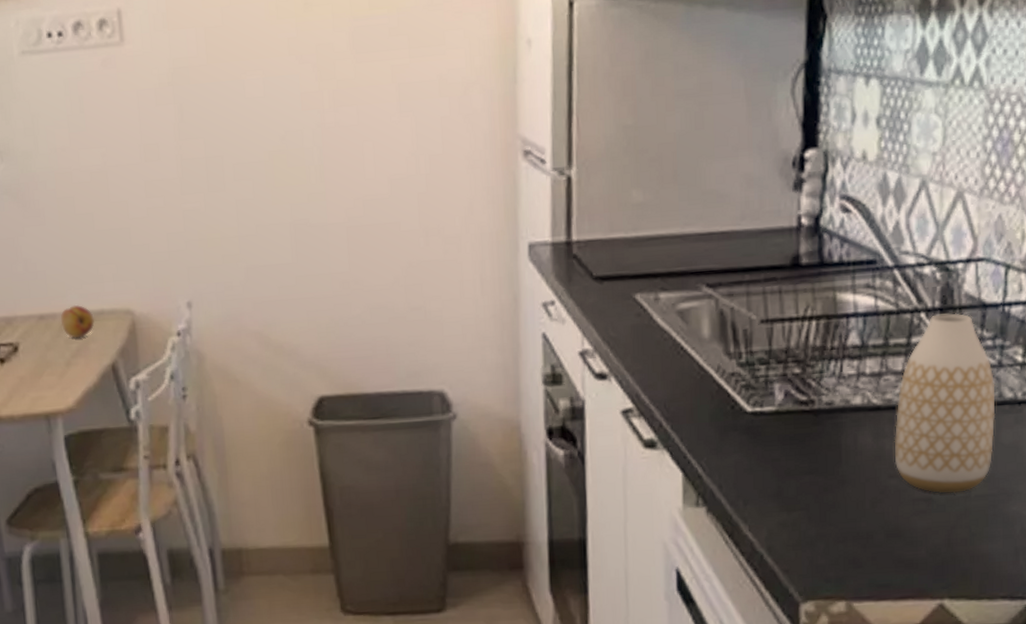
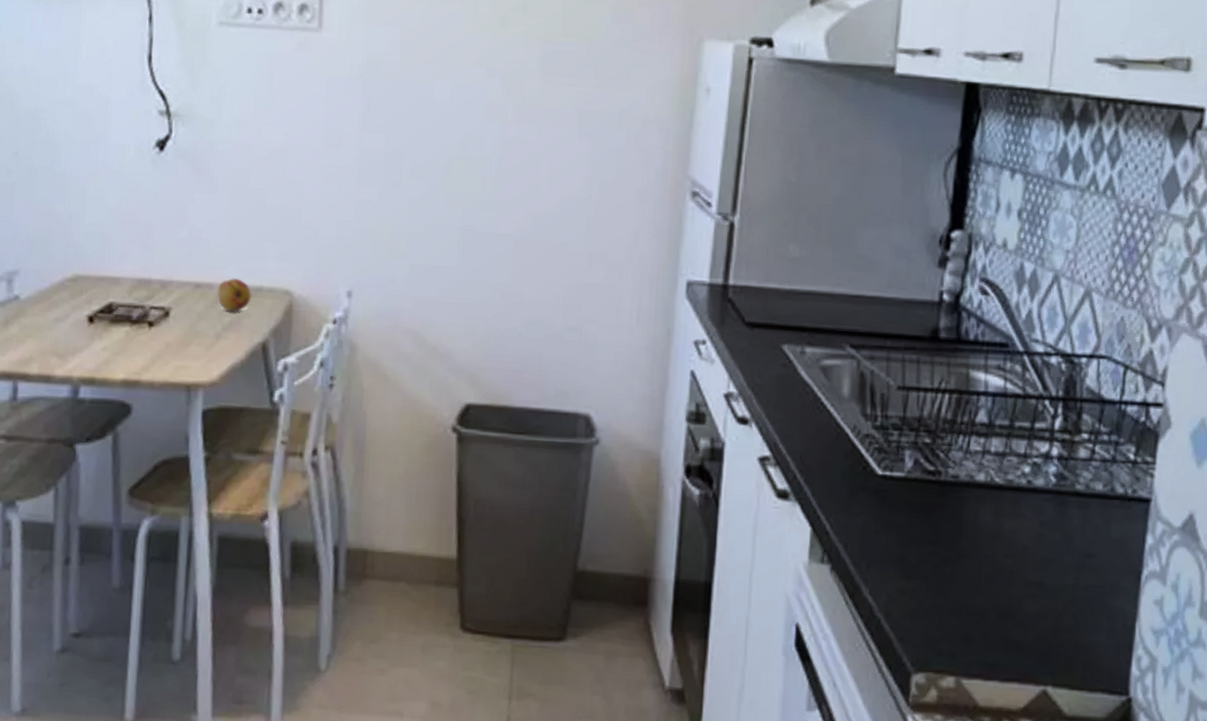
vase: present [894,313,995,494] -> none [1011,403,1108,581]

